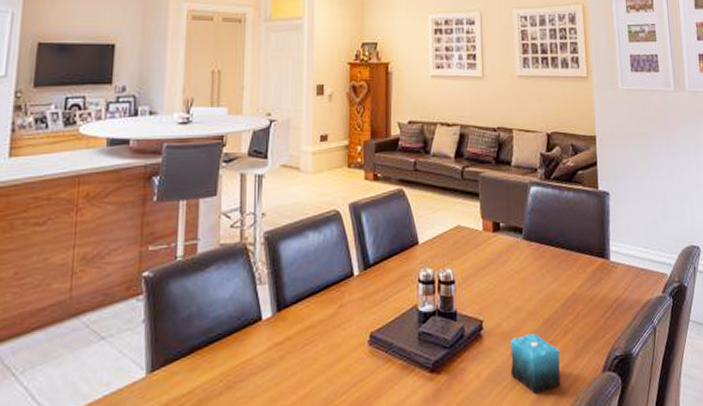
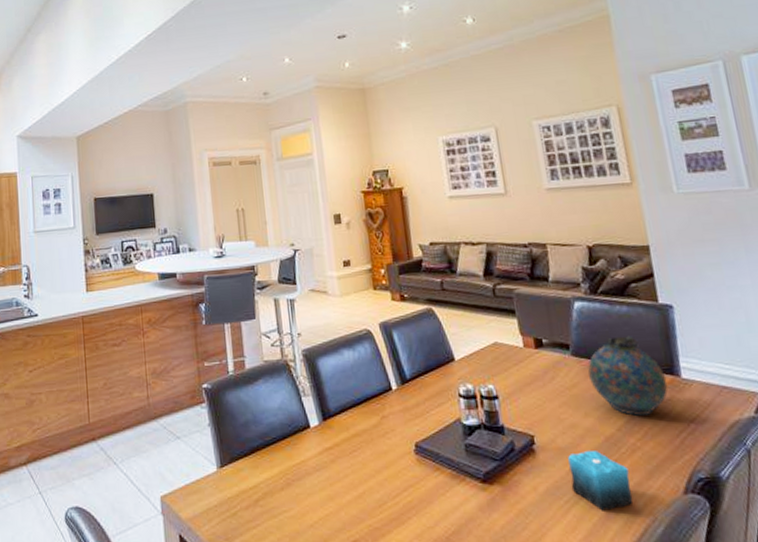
snuff bottle: none [535,220,599,299] -> present [587,335,668,417]

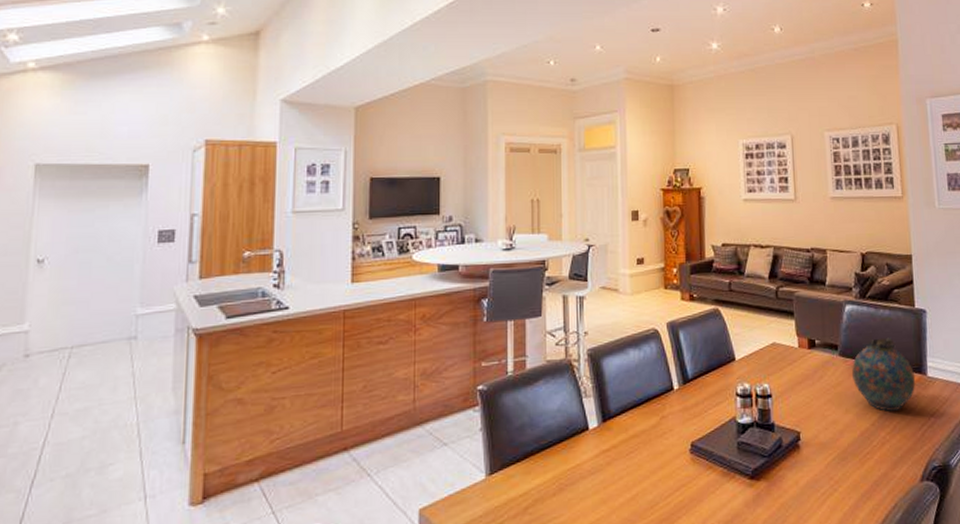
candle: present [568,450,633,511] -> none [828,444,879,501]

